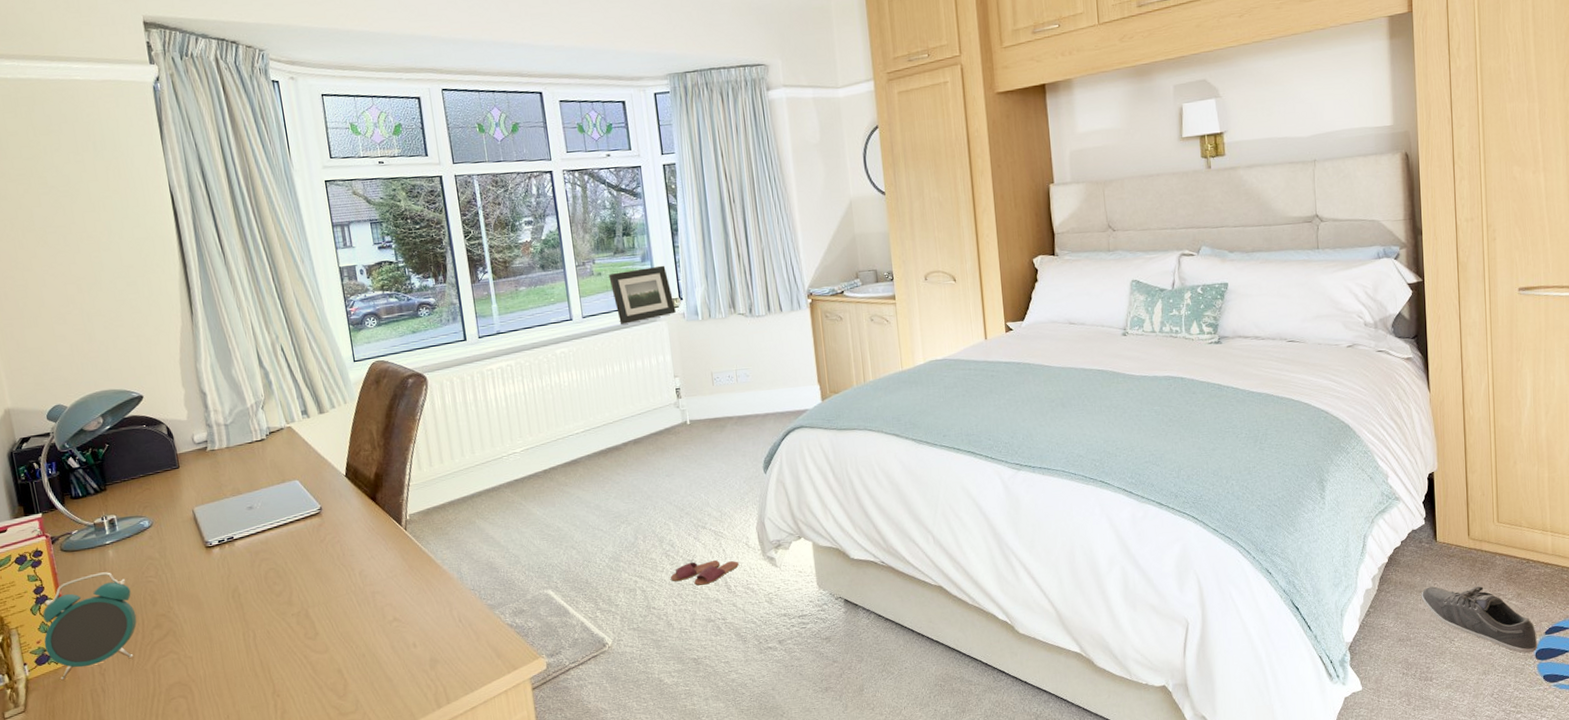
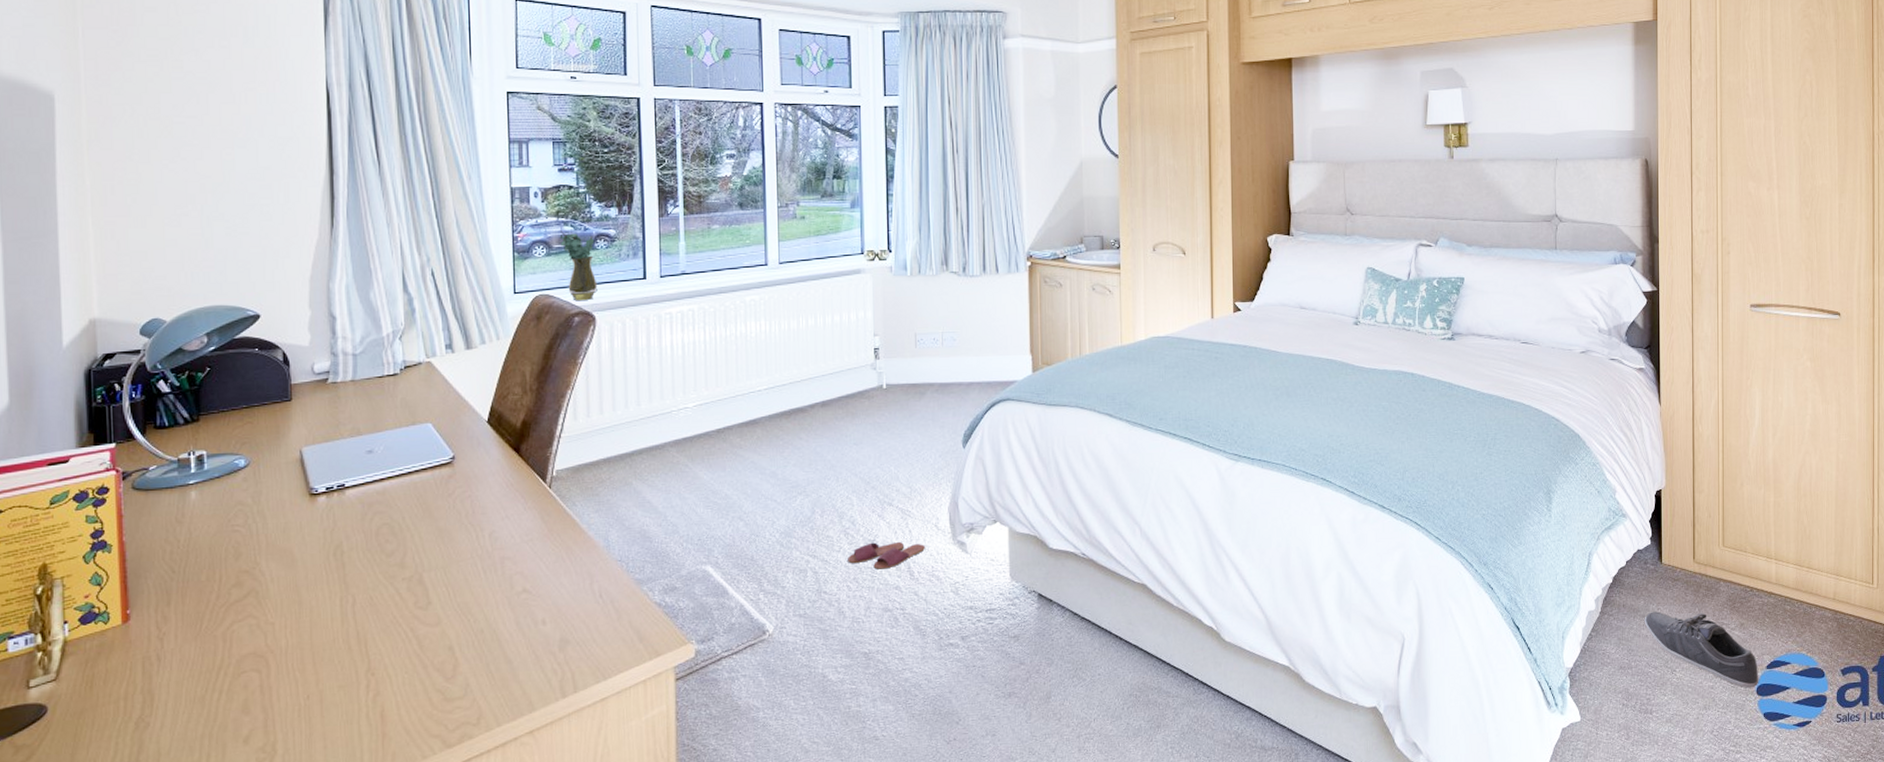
alarm clock: present [42,572,137,681] -> none [93,517,213,645]
vase: none [386,302,425,365] -> present [559,230,598,301]
picture frame: present [608,265,676,325] -> none [813,213,883,275]

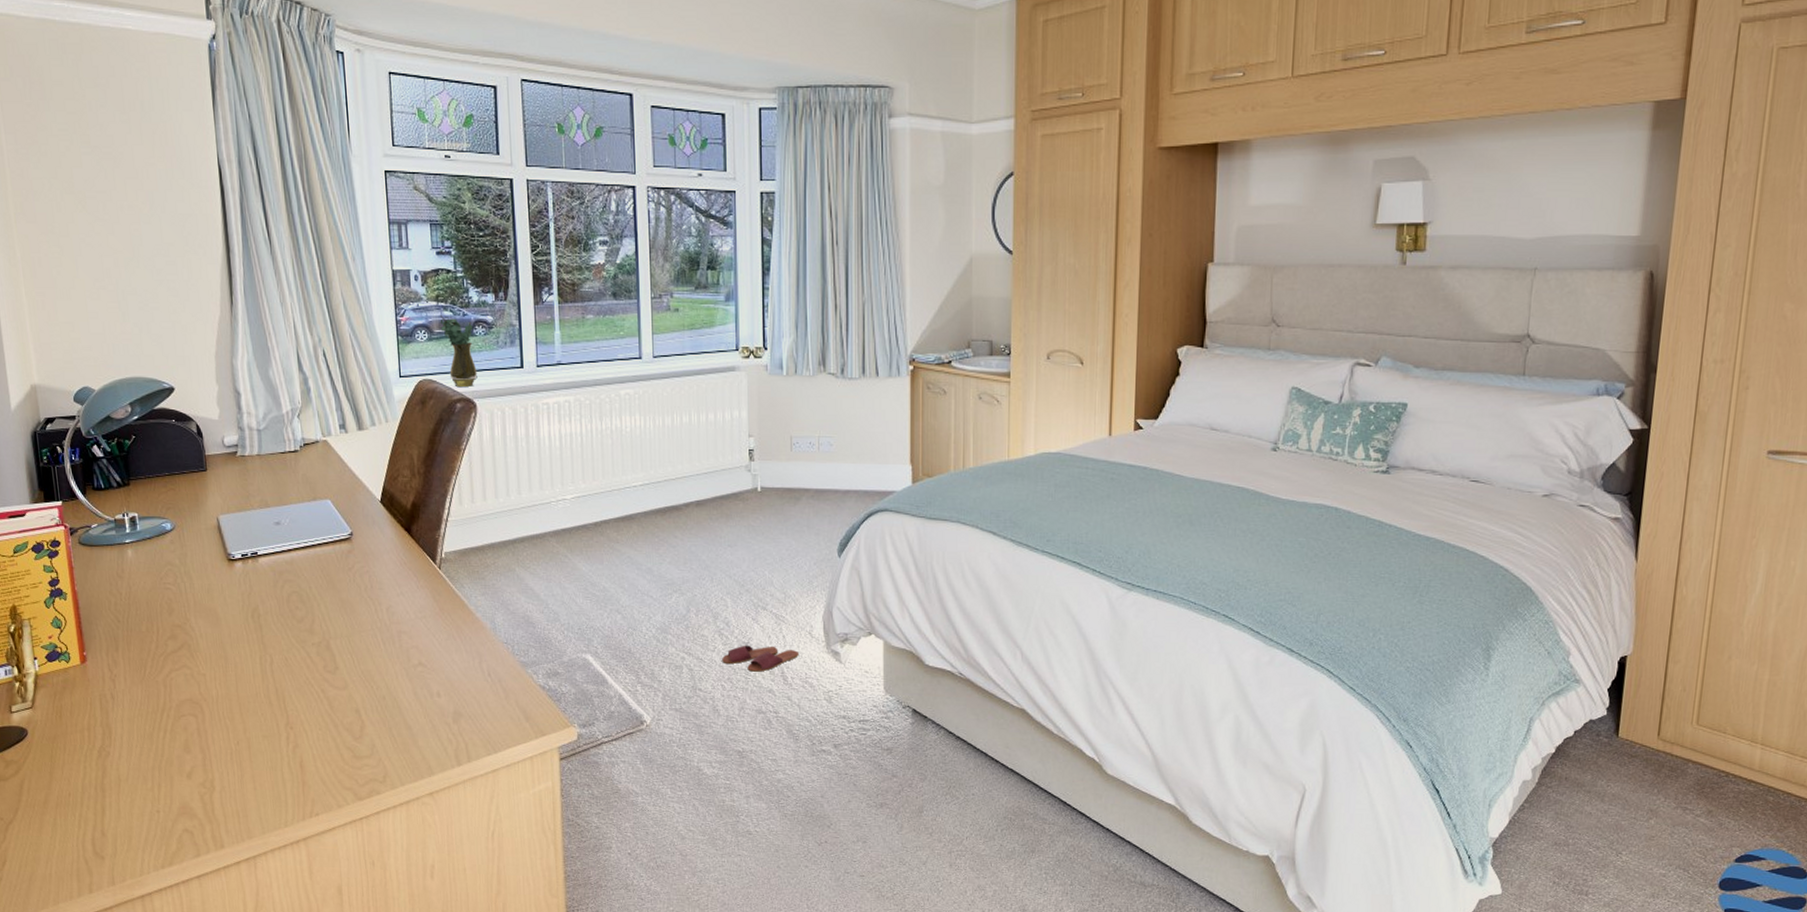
shoe: present [1644,611,1759,688] -> none [1589,788,1724,881]

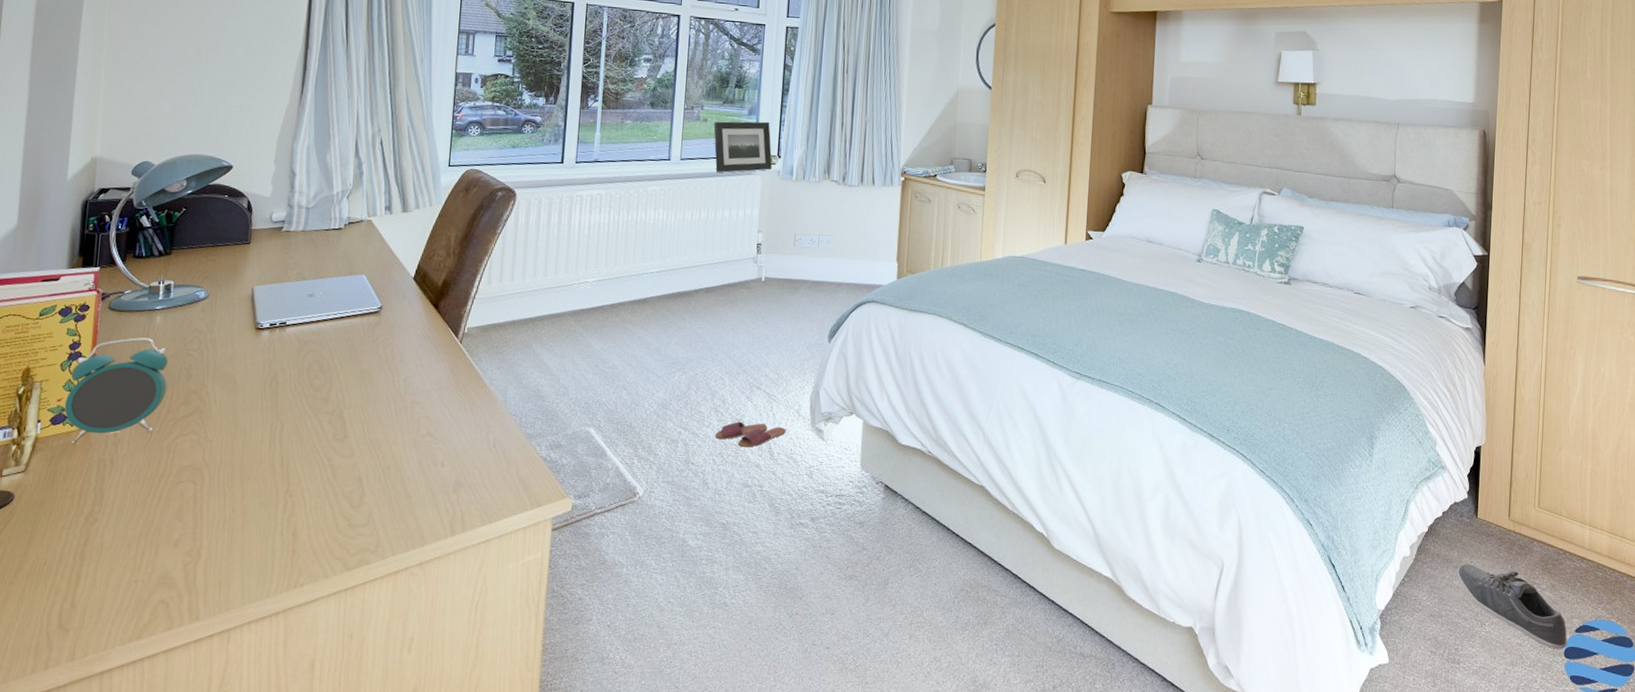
alarm clock: none [56,572,152,681] -> present [64,337,168,445]
vase: present [439,315,478,388] -> none [492,114,523,178]
picture frame: none [687,308,758,371] -> present [714,121,772,173]
shoe: none [1589,788,1724,881] -> present [1456,564,1567,650]

